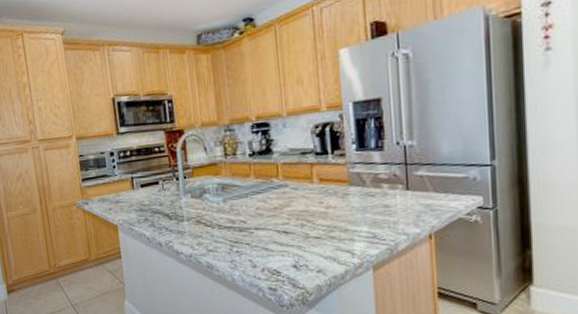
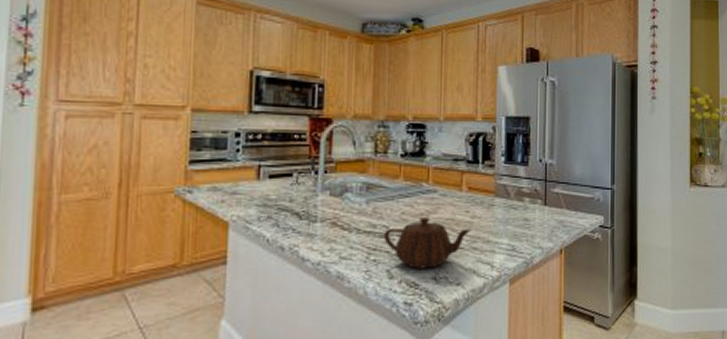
teapot: none [242,211,328,258] -> present [384,217,472,269]

